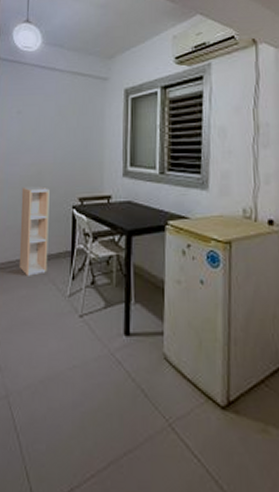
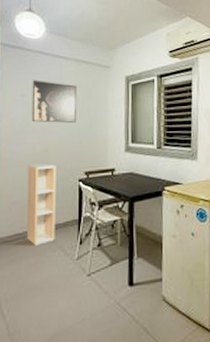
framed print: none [26,95,73,143] -> present [31,80,77,124]

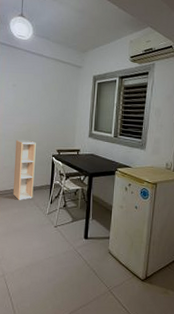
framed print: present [31,80,77,124] -> none [19,73,55,111]

